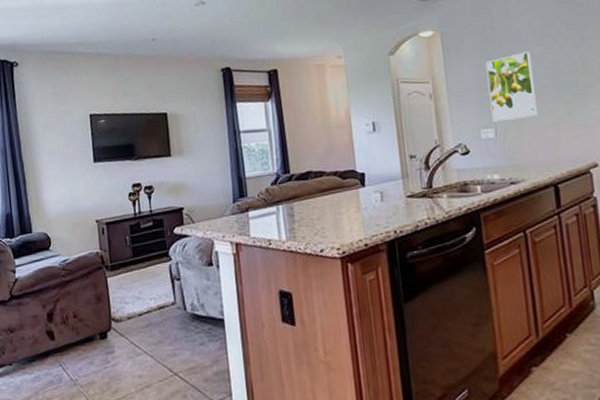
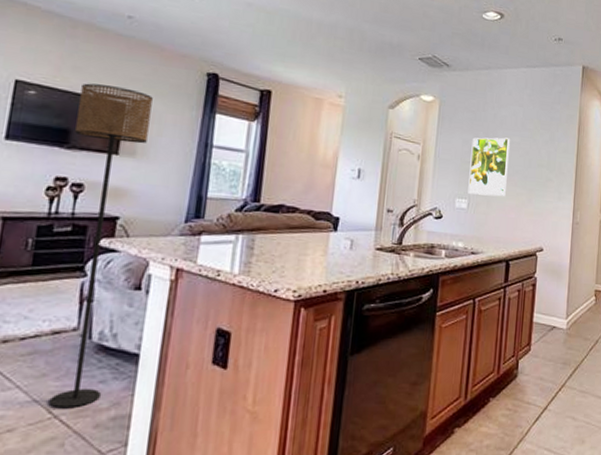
floor lamp: none [133,99,204,368] -> present [48,83,153,409]

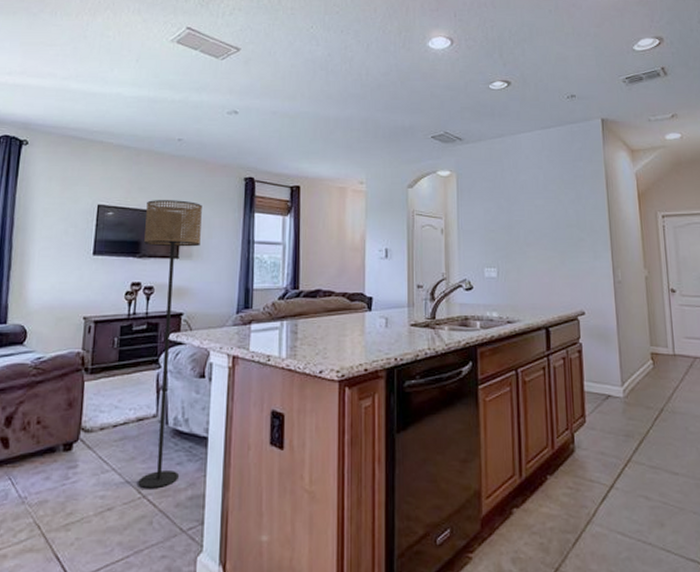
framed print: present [468,137,510,197] -> none [494,202,536,262]

